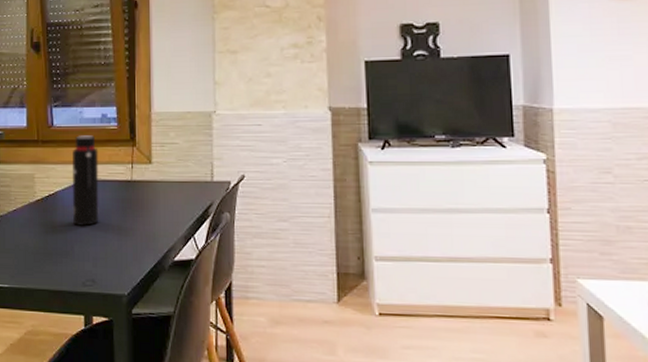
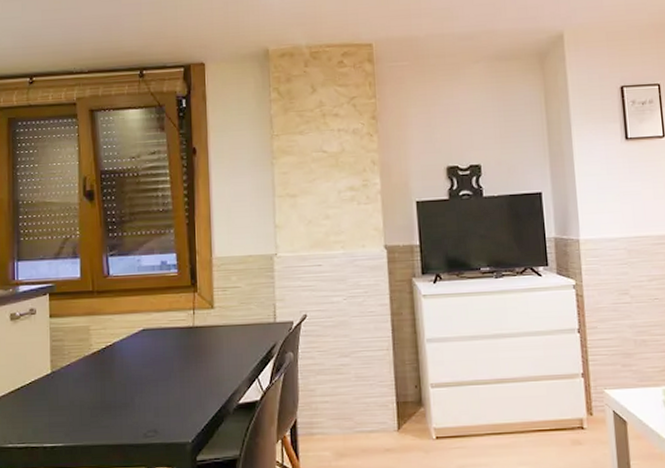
water bottle: present [72,135,99,227] -> none [130,283,160,377]

